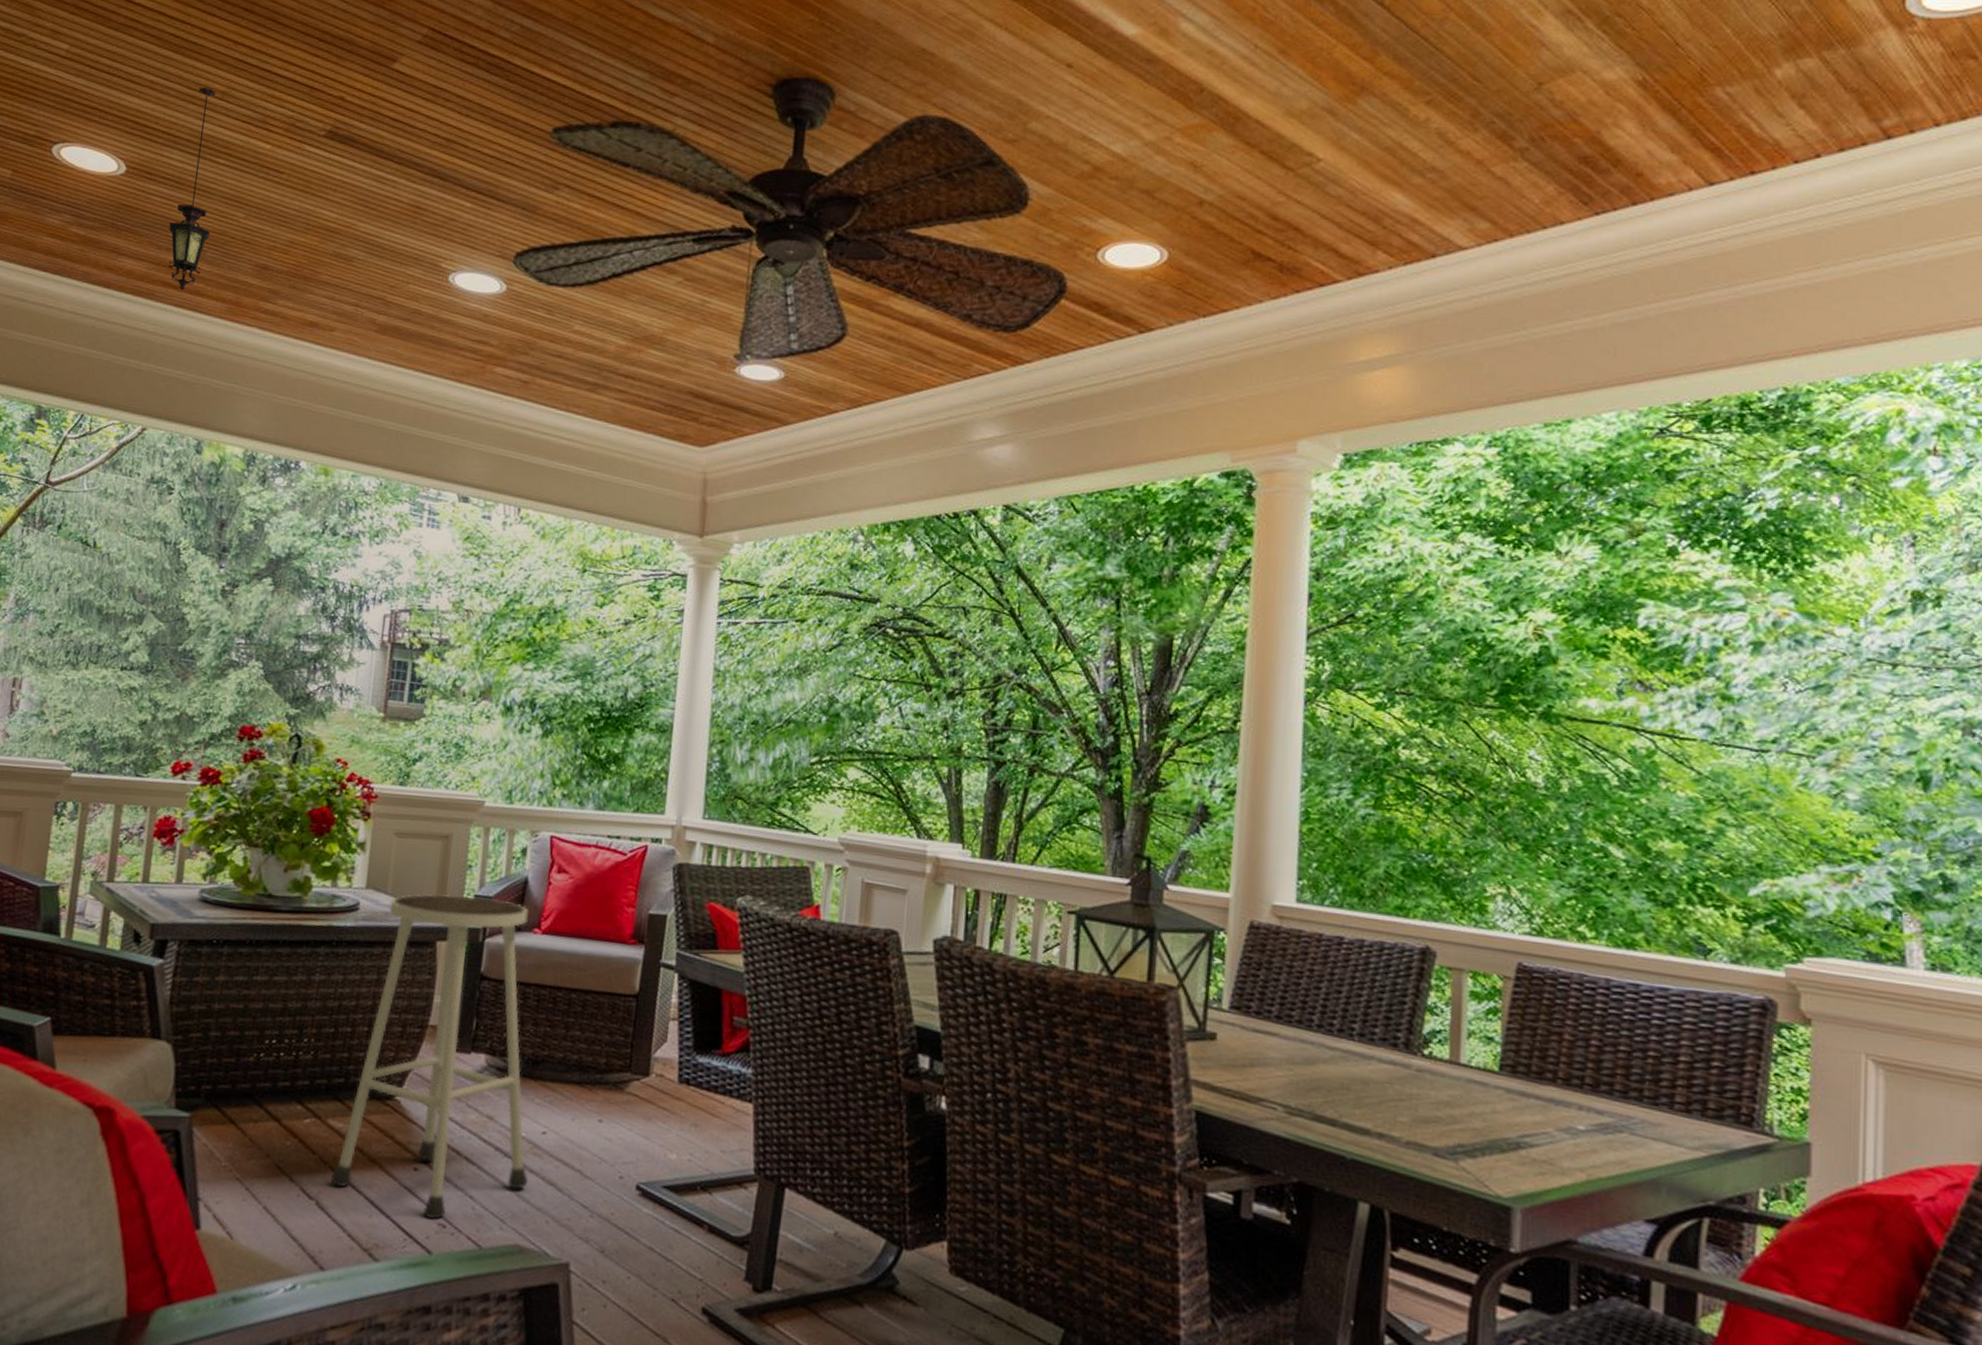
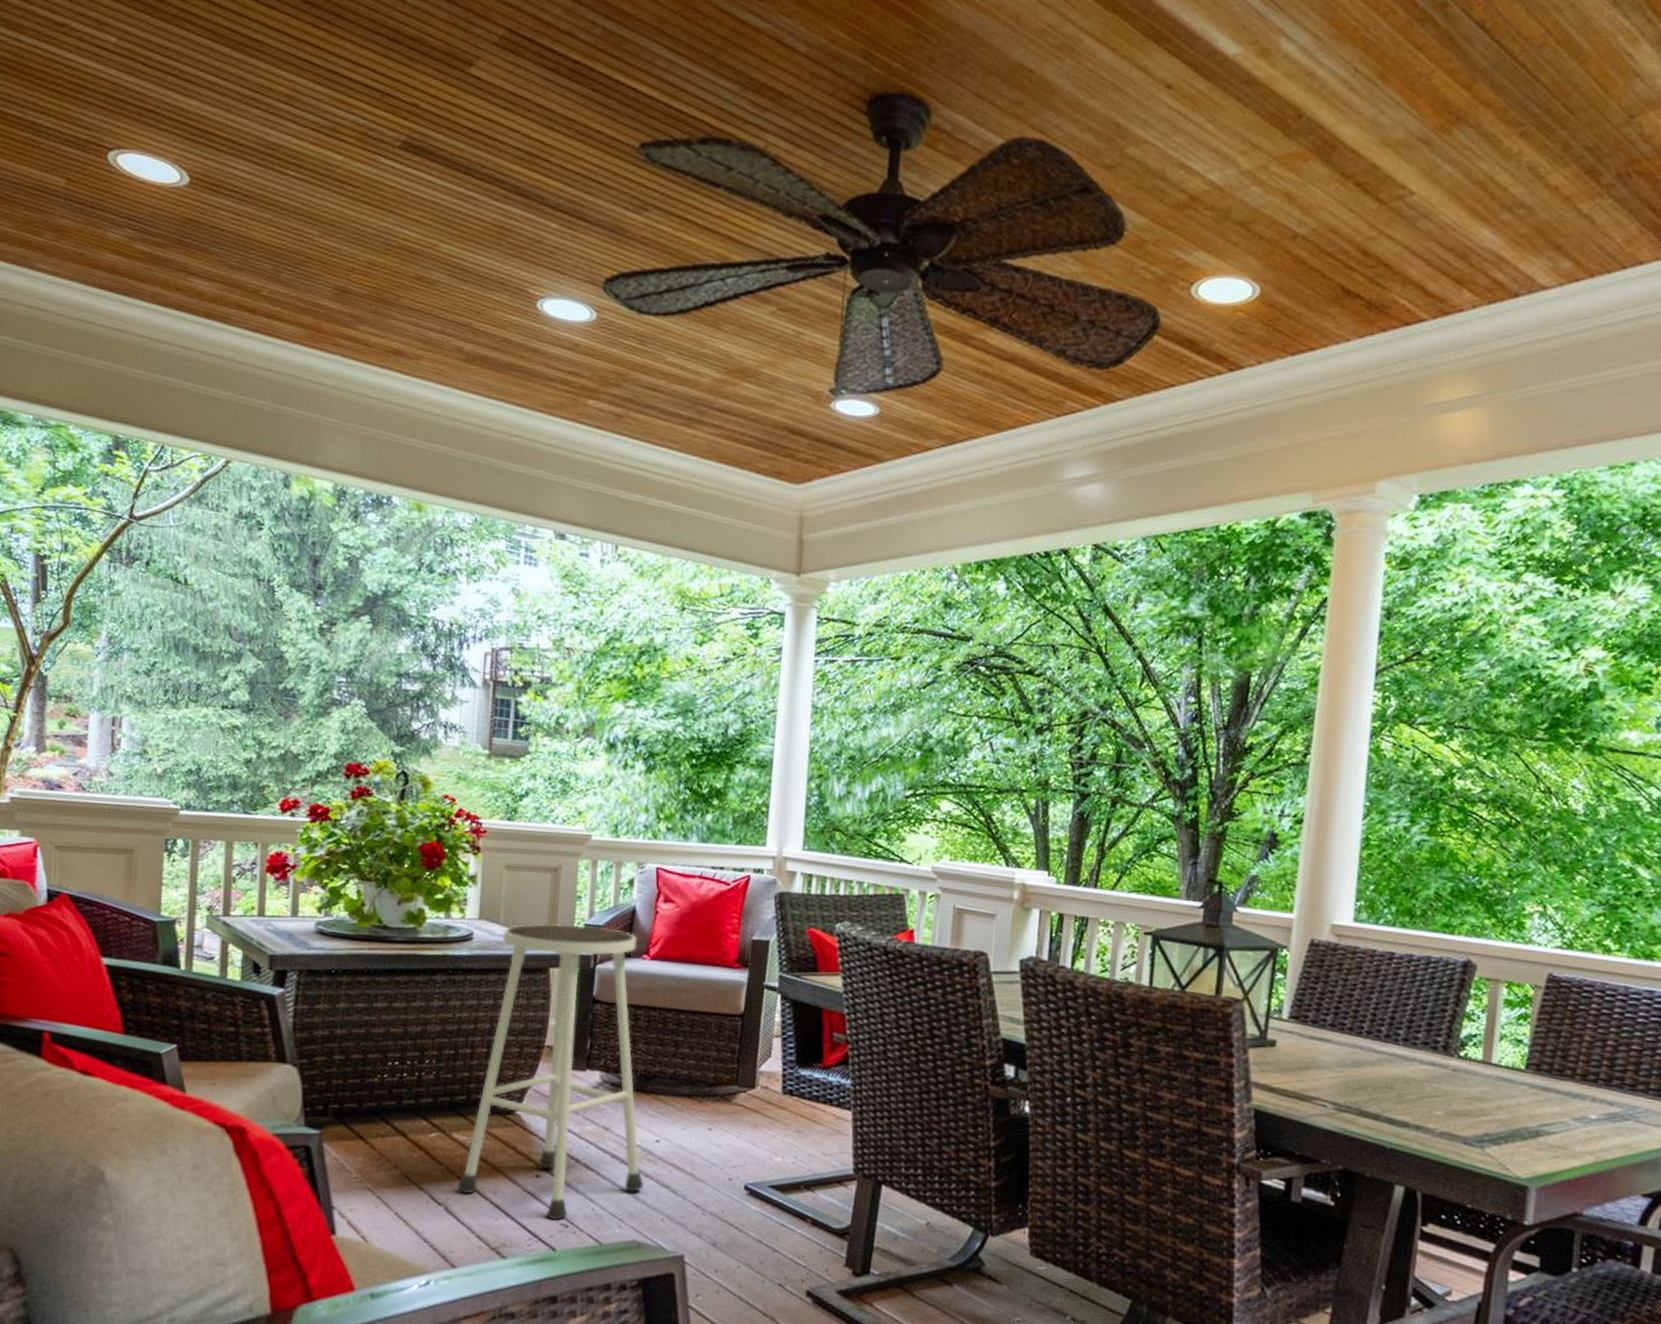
hanging lantern: present [168,87,216,291] -> none [240,89,285,315]

